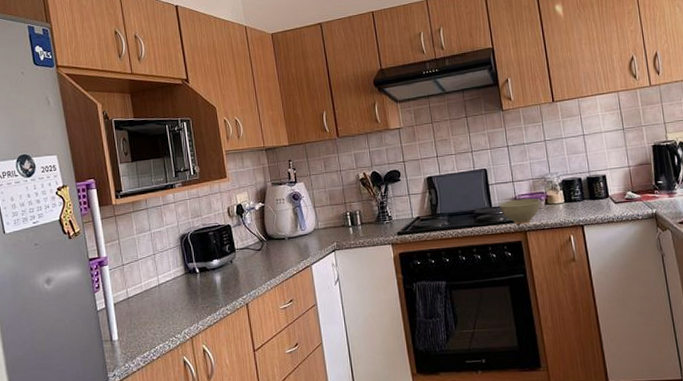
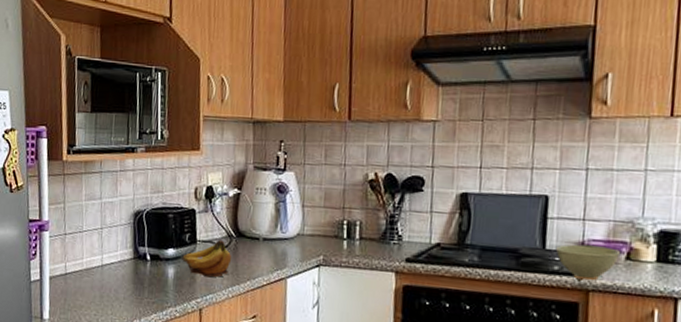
fruit: none [225,245,266,277] -> present [182,240,232,278]

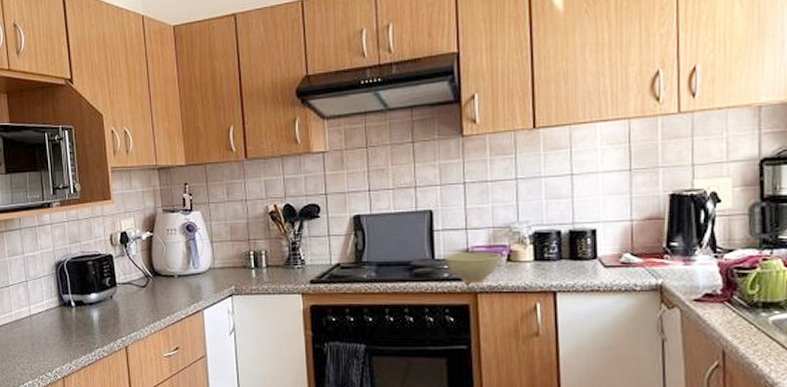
fruit: present [182,240,232,278] -> none [104,281,151,316]

